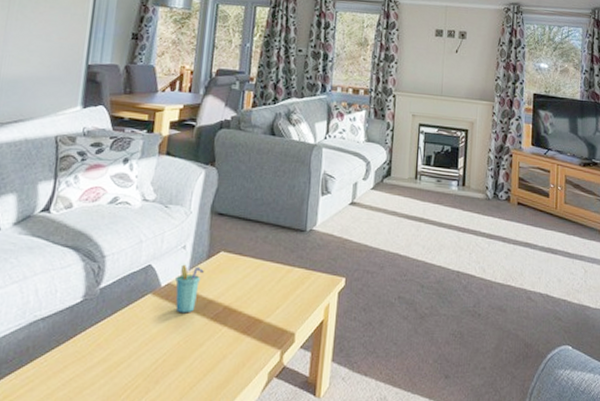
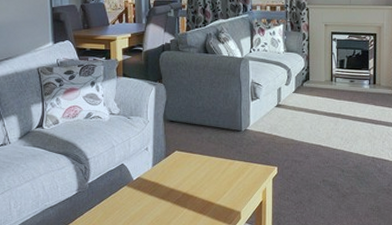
cup: present [175,264,204,313] -> none [143,162,164,200]

